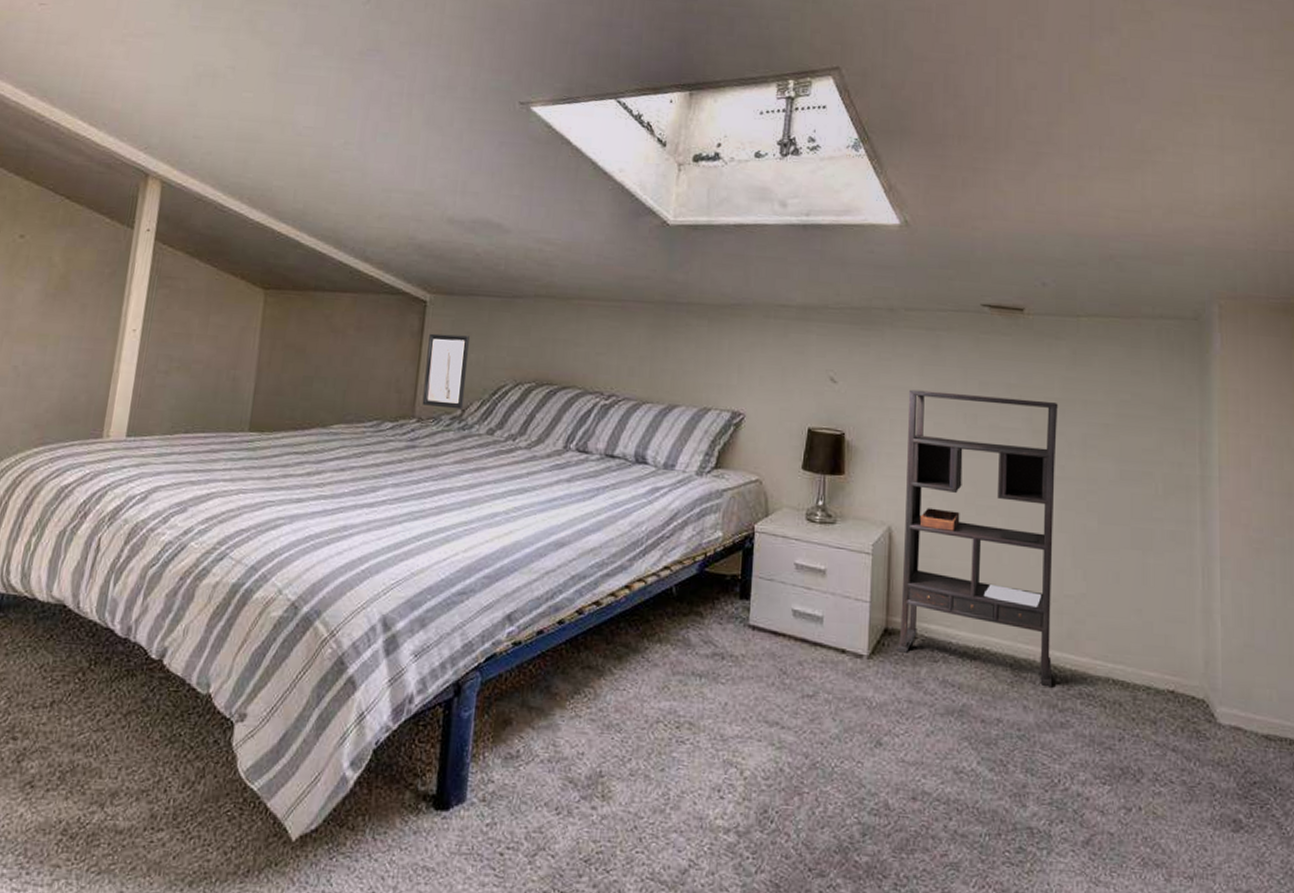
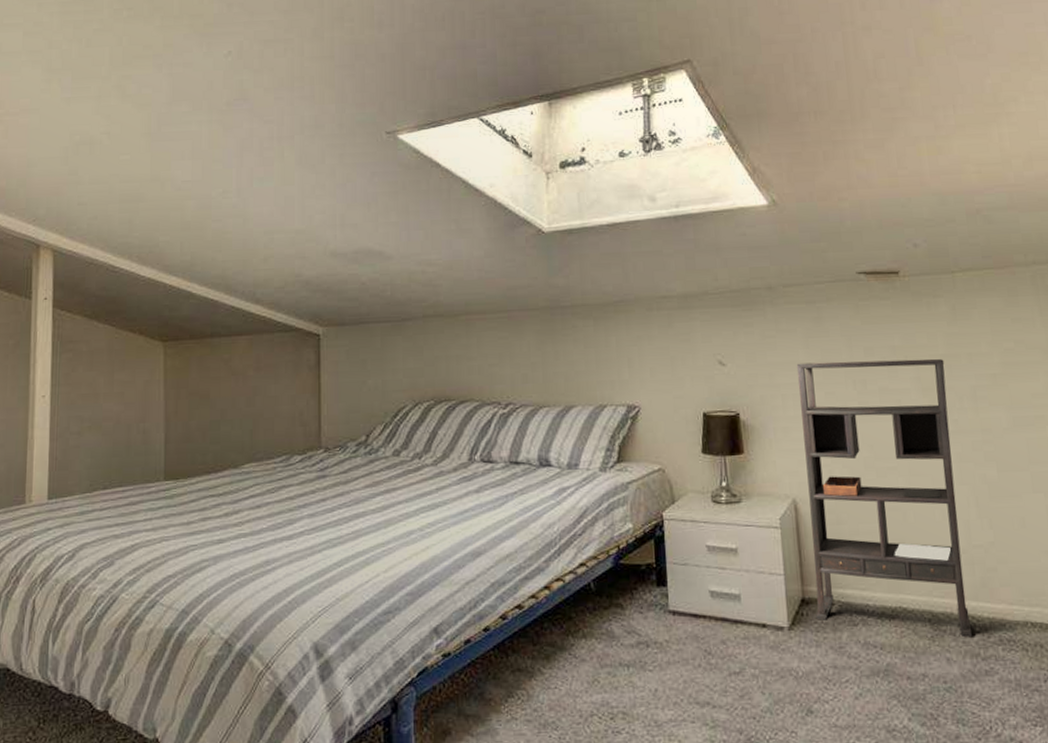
wall art: present [422,333,470,410] -> none [326,363,367,436]

